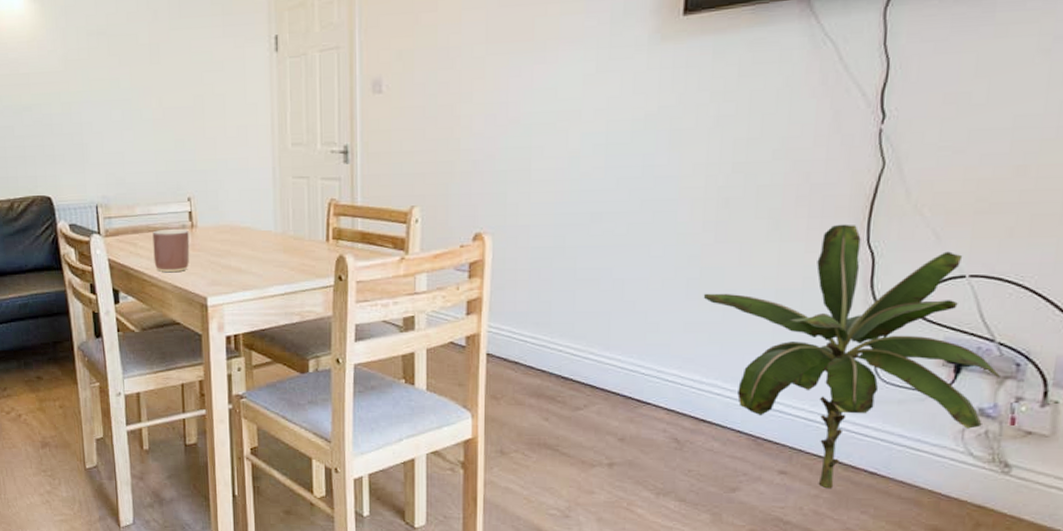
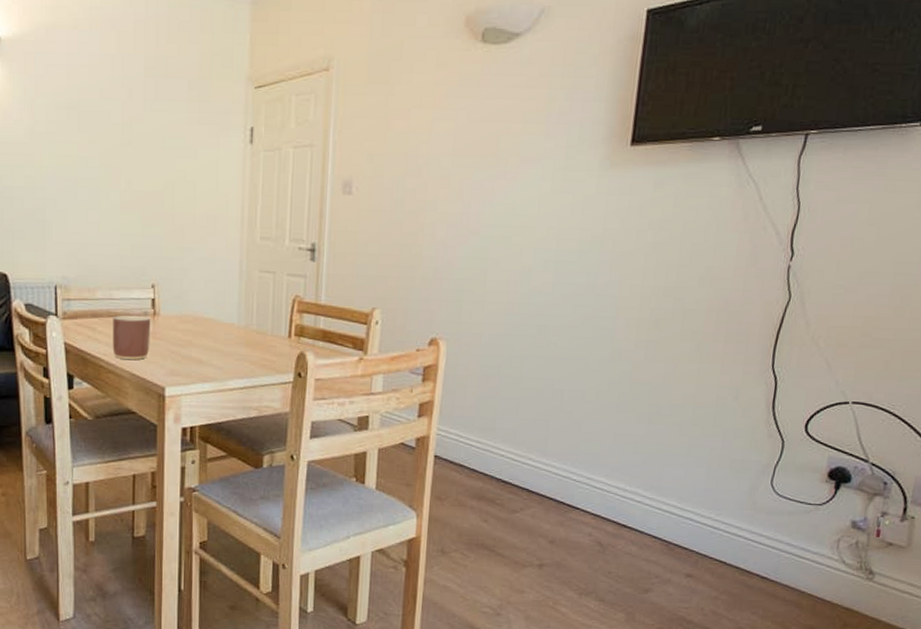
plant: present [703,224,1000,488] -> none [631,349,871,590]

